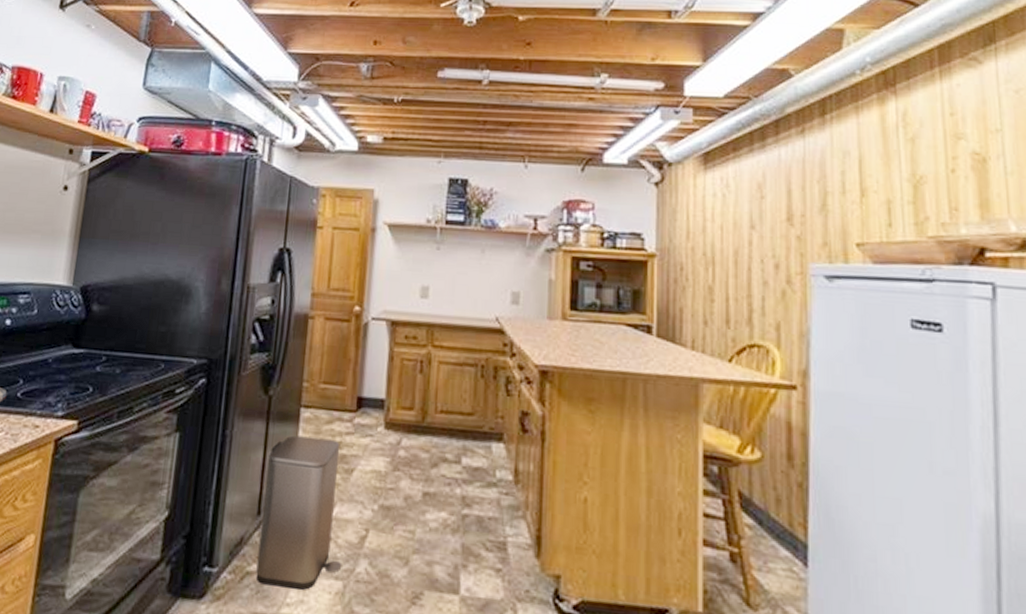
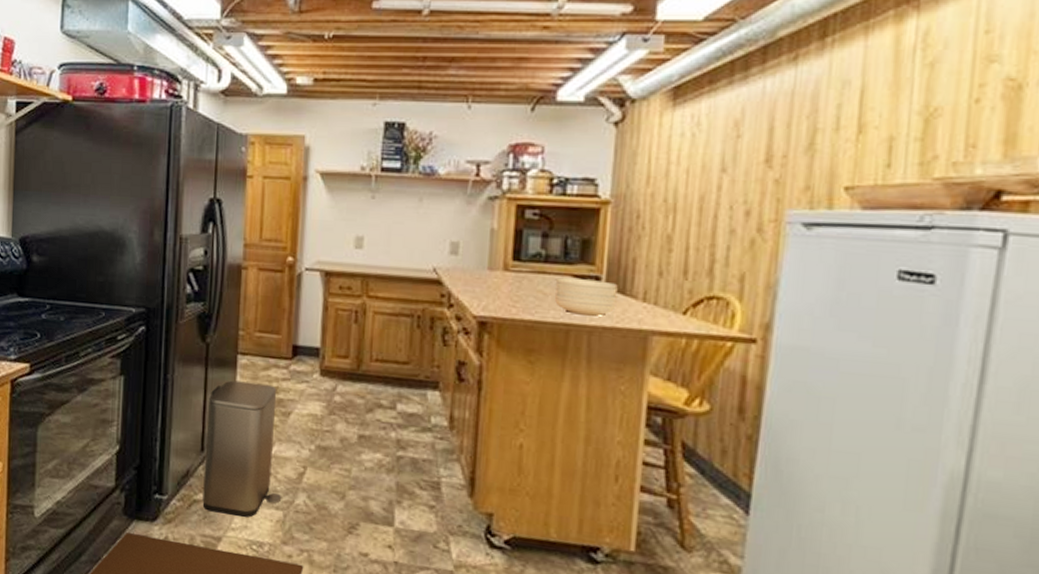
bowl: none [610,327,668,366] -> present [554,277,618,318]

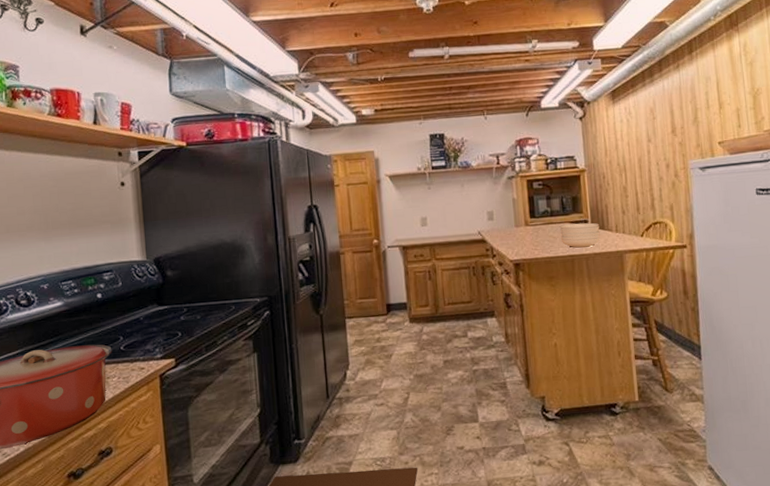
pedal bin: present [202,380,282,517] -> none [328,337,394,444]

